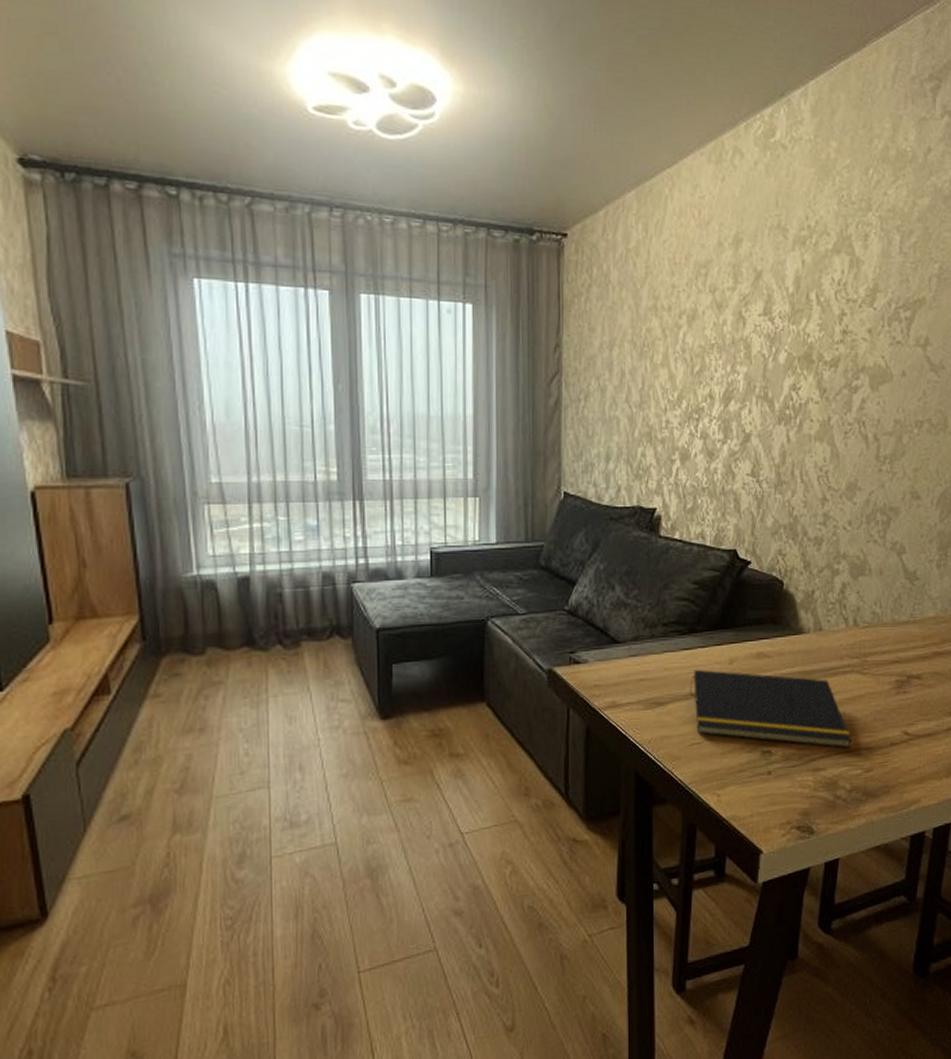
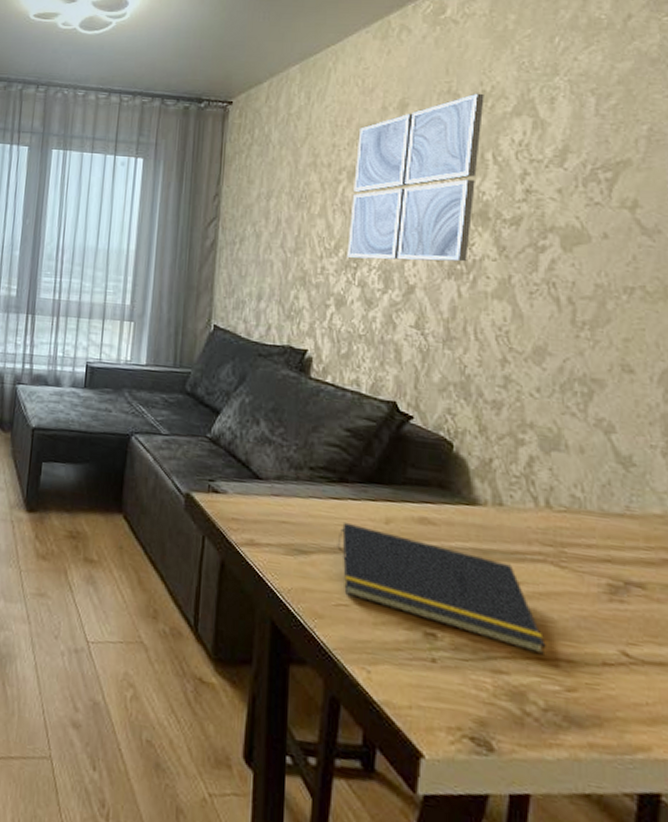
wall art: none [689,228,809,409] -> present [347,93,484,262]

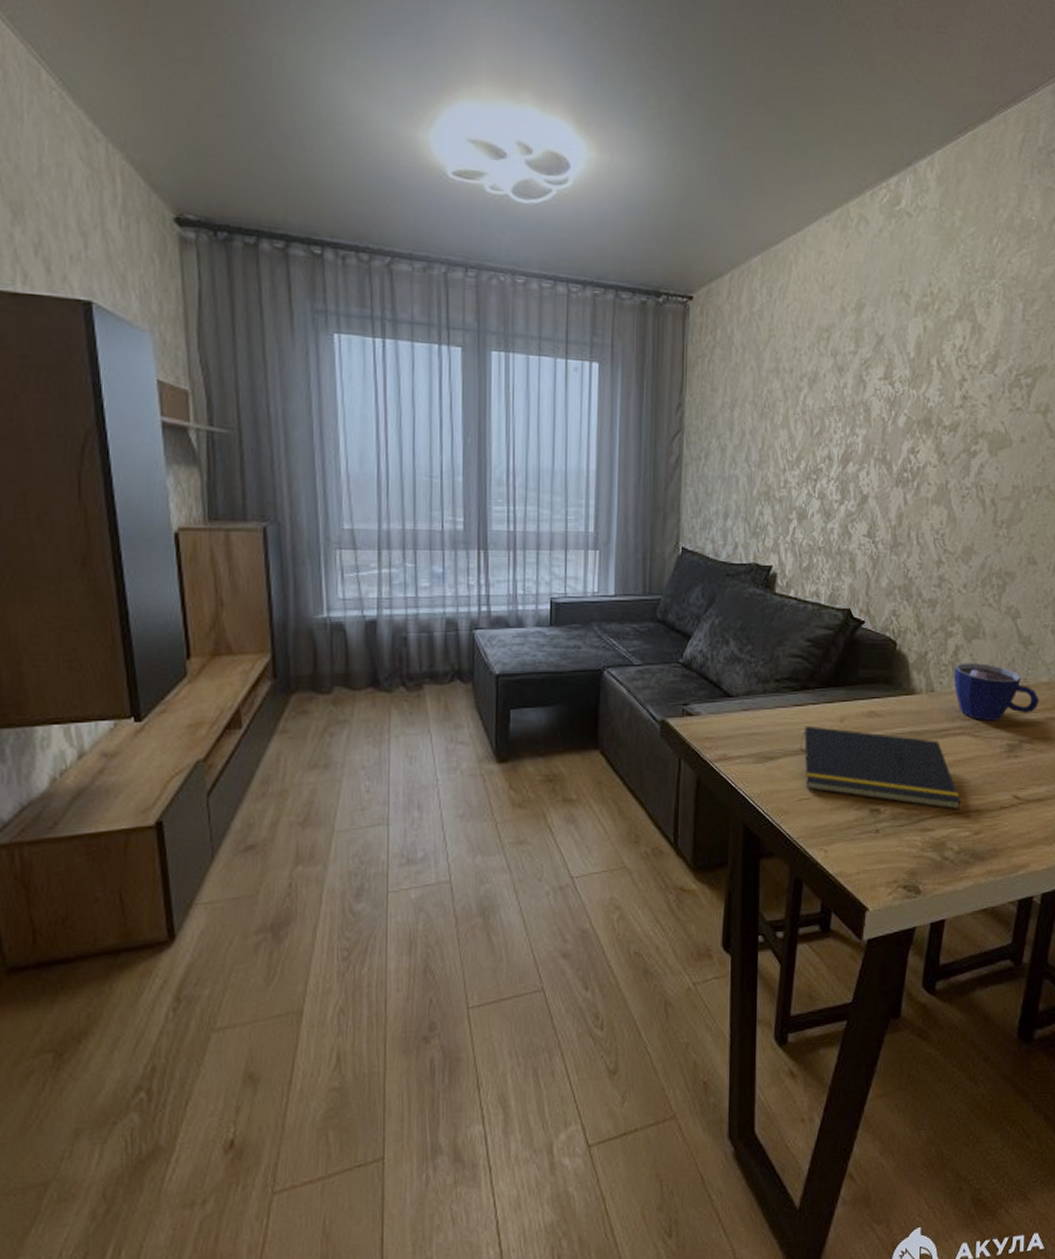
wall art: present [347,93,484,262] -> none [808,294,932,470]
cup: none [529,476,651,553] -> present [954,663,1039,722]

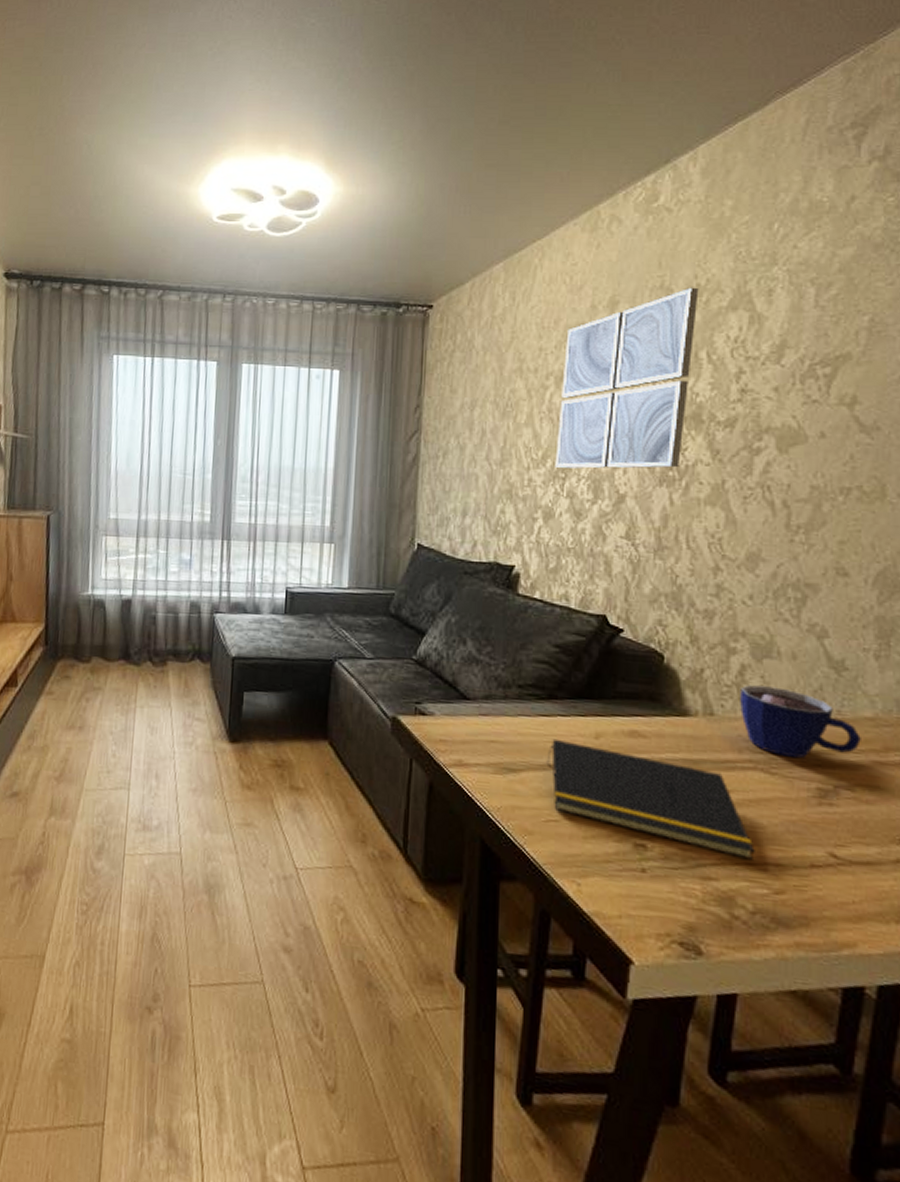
wall art: none [808,294,932,470] -> present [555,287,699,469]

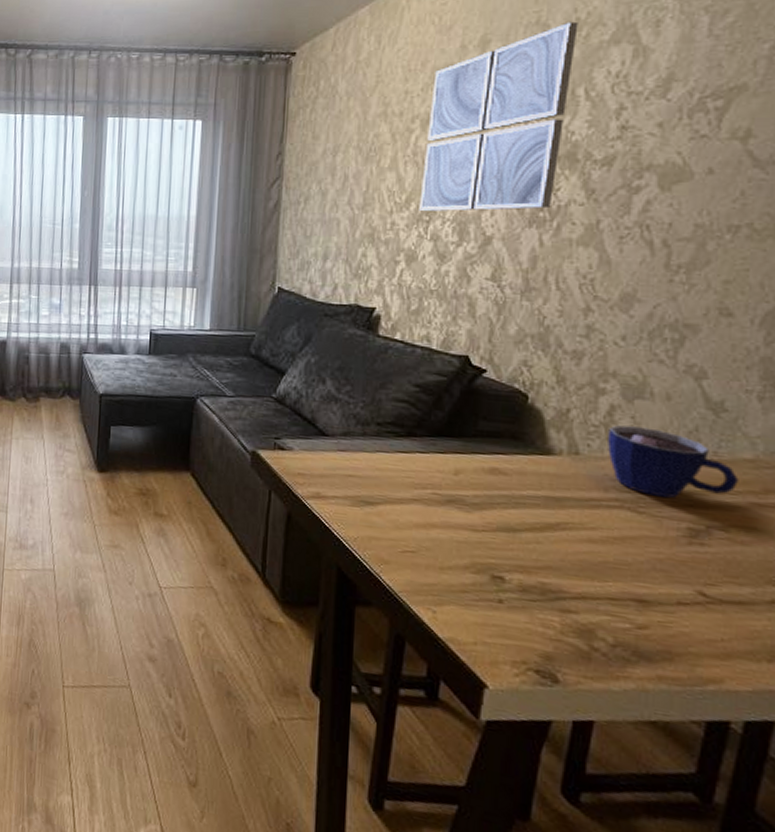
notepad: present [546,738,755,860] -> none [404,474,618,595]

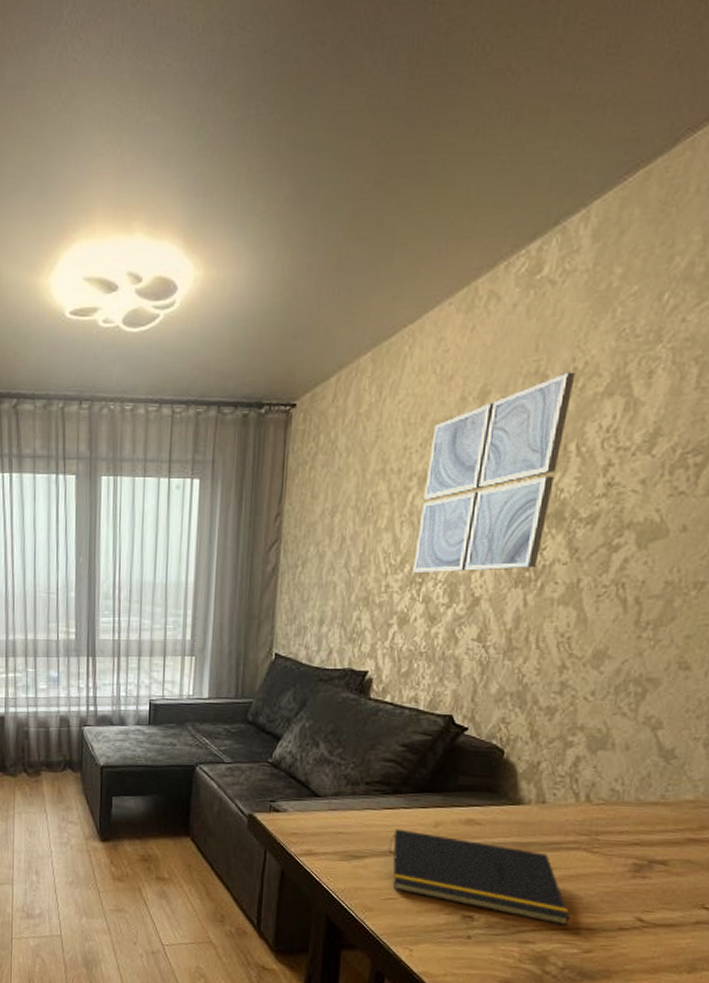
notepad: none [404,474,618,595] -> present [388,828,570,925]
cup: present [608,425,739,499] -> none [571,775,680,839]

